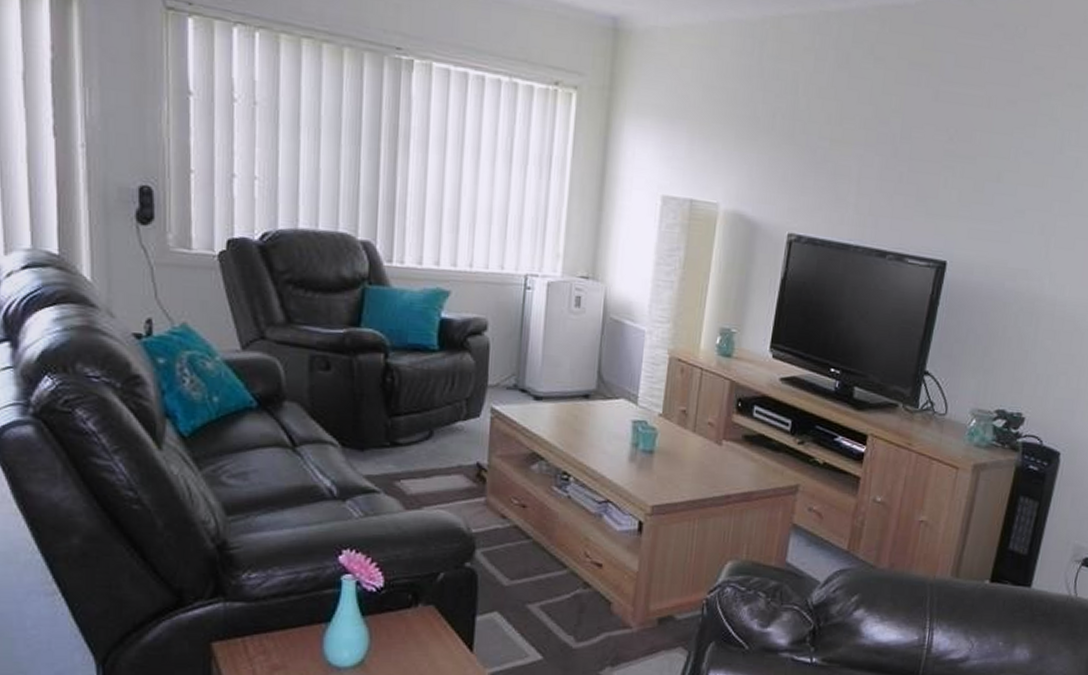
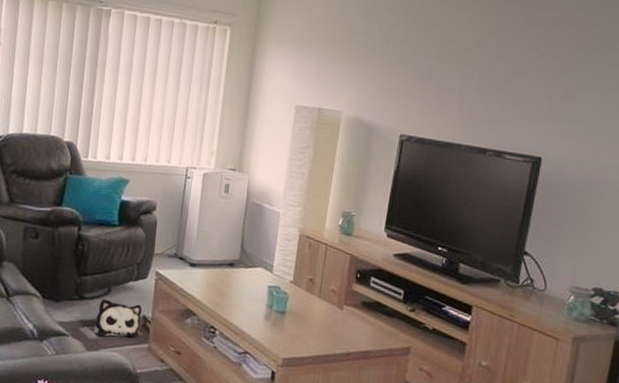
plush toy: none [413,443,476,492] -> present [93,298,143,338]

